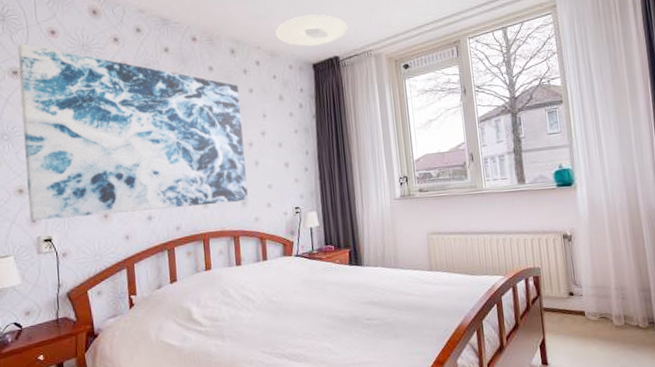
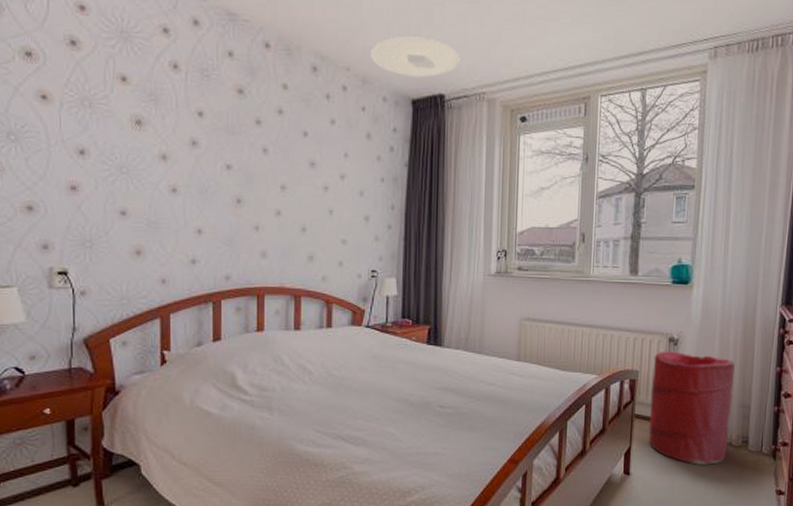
wall art: present [17,43,248,221] -> none [33,16,318,256]
laundry hamper: none [552,246,636,349] -> present [649,351,735,465]

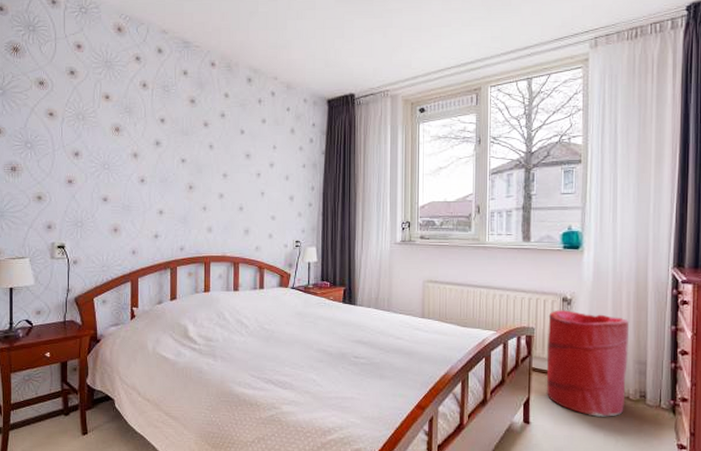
ceiling light: present [371,36,460,78] -> none [294,48,367,81]

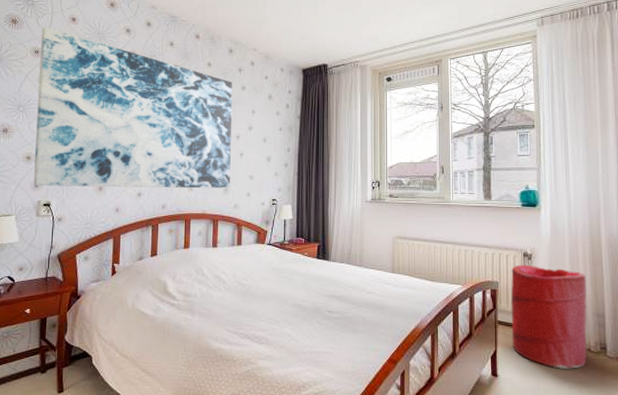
wall art: none [45,55,252,230] -> present [34,27,233,189]

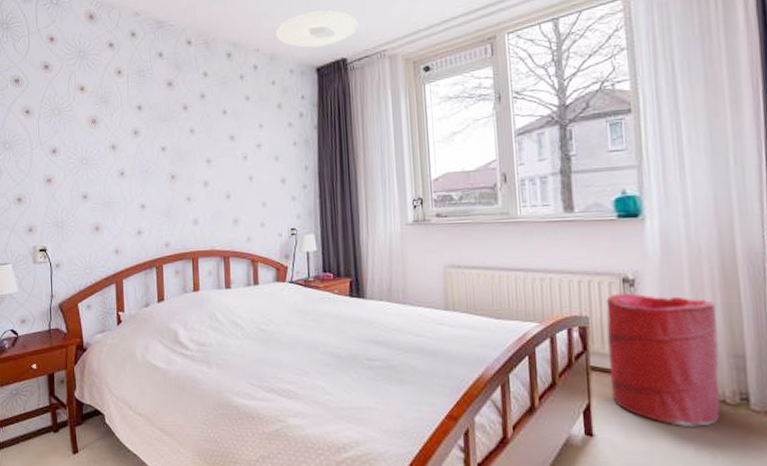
wall art: present [34,27,233,189] -> none [19,51,240,230]
ceiling light: none [272,24,338,53] -> present [276,10,359,48]

